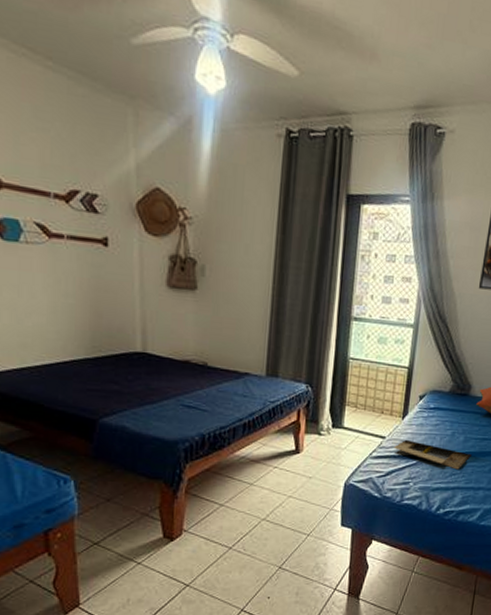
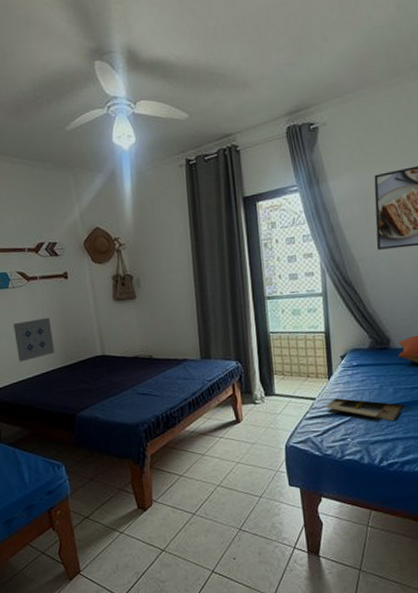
wall art: none [21,290,78,344] -> present [13,317,55,362]

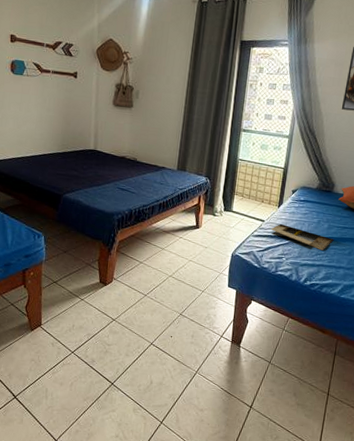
wall art: present [13,317,55,362] -> none [20,106,55,142]

